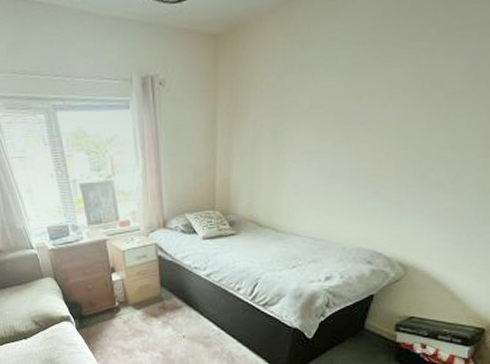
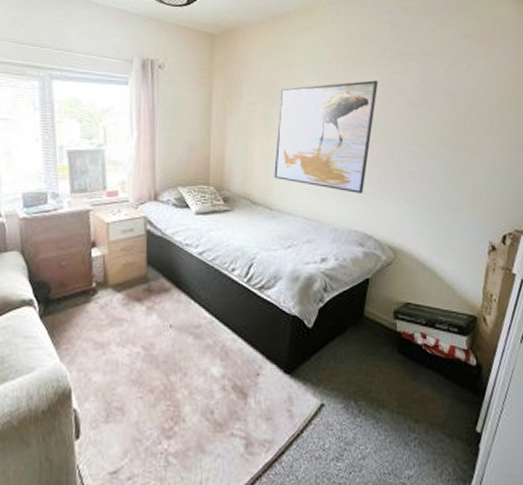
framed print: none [282,71,414,210] -> present [274,80,378,193]

